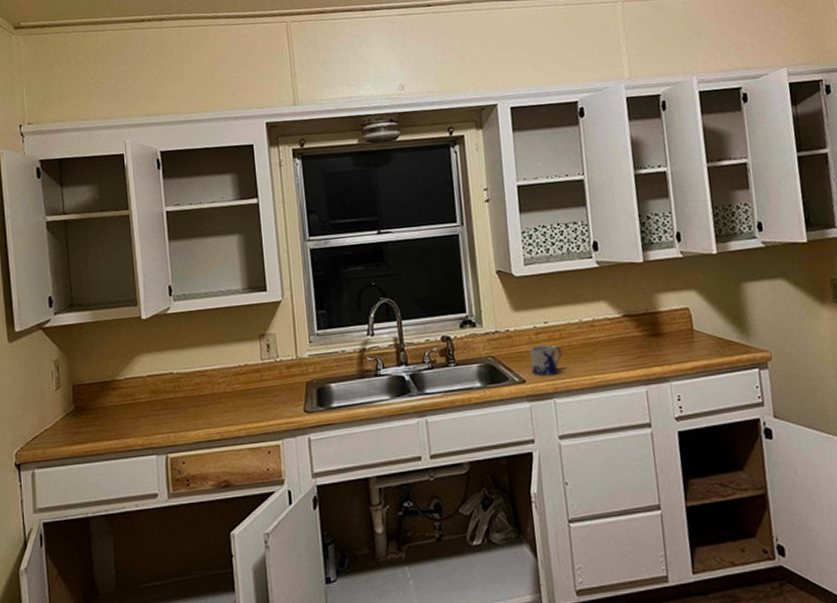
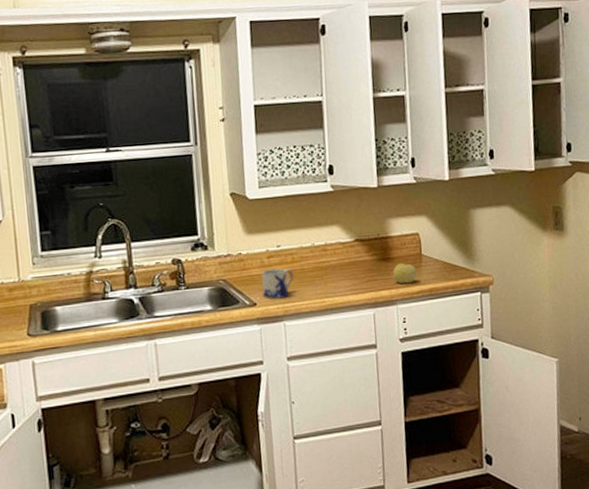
apple: none [664,338,690,361] -> present [393,262,417,285]

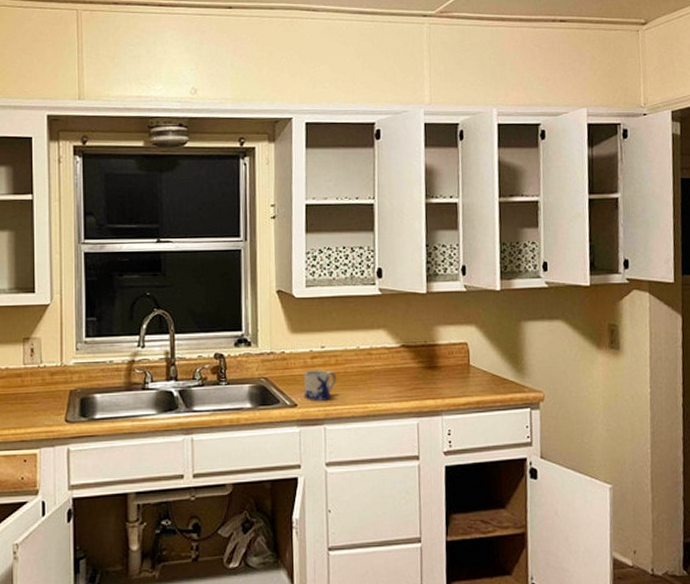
apple: present [393,262,417,285] -> none [439,372,465,395]

